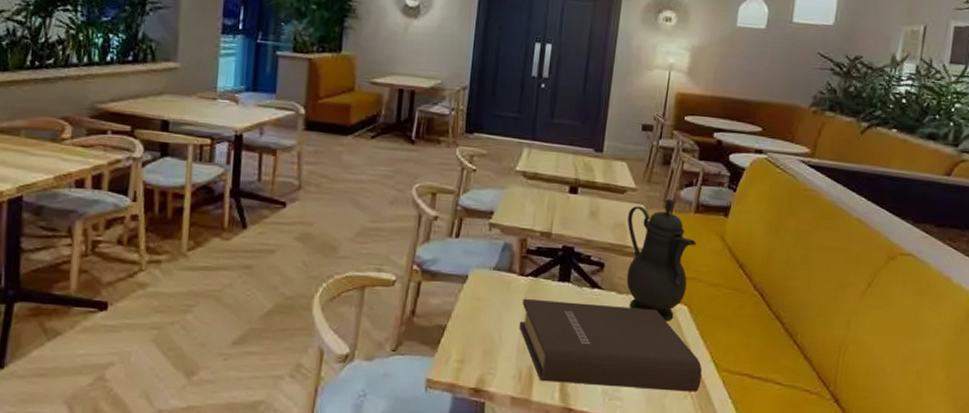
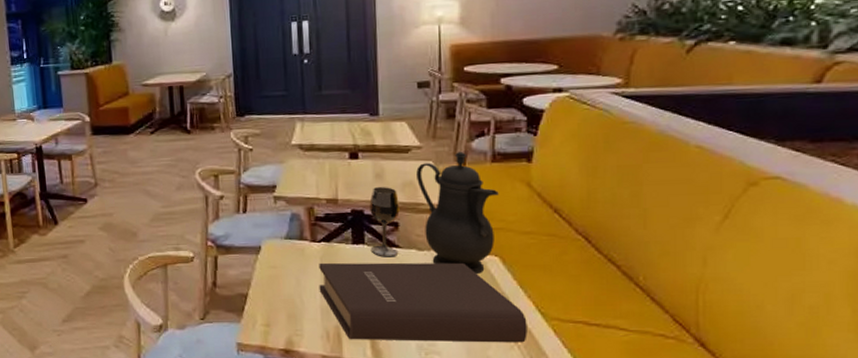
wine glass: none [574,224,609,298] -> present [369,186,400,257]

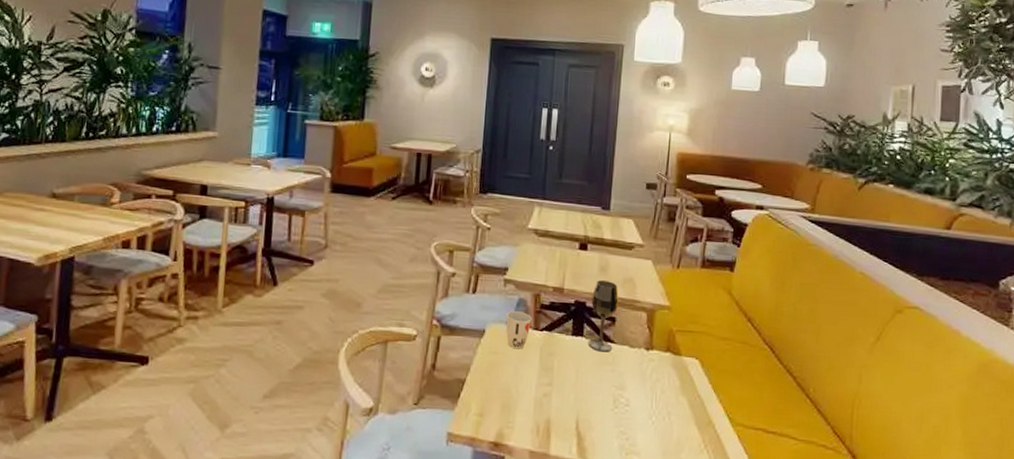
cup: none [281,226,308,262] -> present [506,311,532,349]
book: present [319,262,527,343] -> none [535,352,717,447]
coffeepot: present [416,151,499,274] -> none [636,253,704,375]

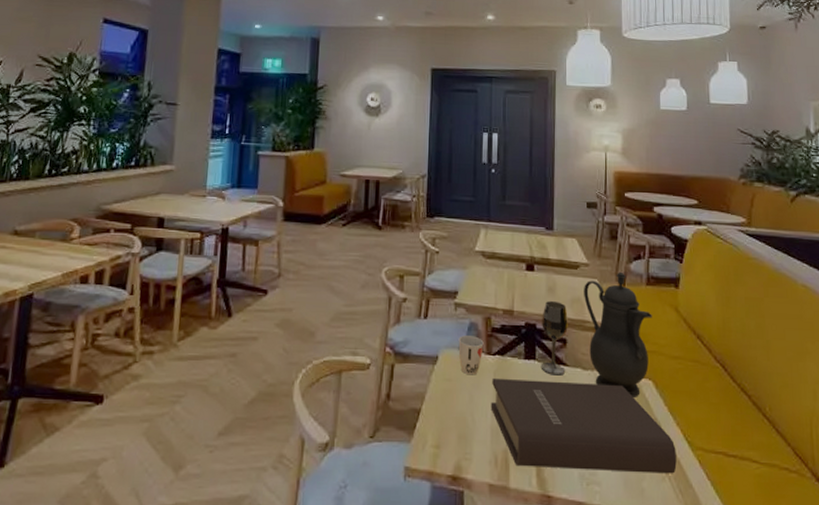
book: none [535,352,717,447] -> present [490,377,677,474]
coffeepot: none [636,253,704,375] -> present [584,271,652,397]

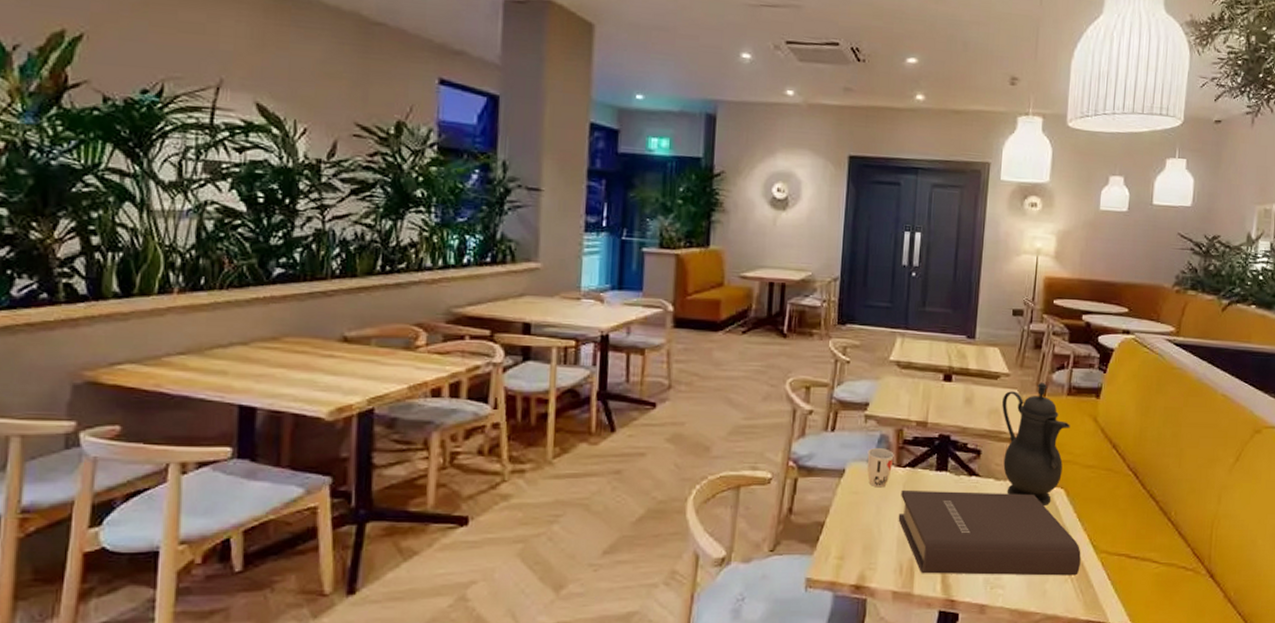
wine glass: present [540,300,568,376] -> none [952,411,984,486]

